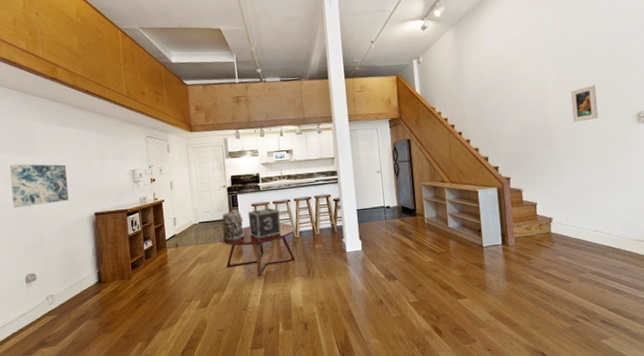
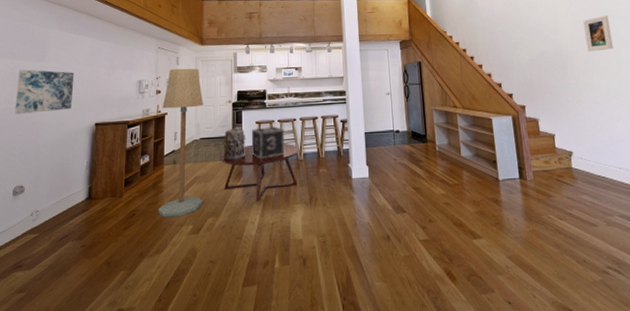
floor lamp: none [158,155,208,295] -> present [158,68,204,218]

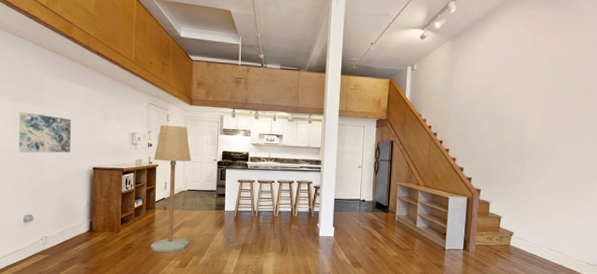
coffee table: present [218,143,300,201] -> none [203,199,276,247]
decorative urn: present [223,126,246,161] -> none [208,182,229,212]
decorative cube: present [251,127,284,159] -> none [233,186,263,213]
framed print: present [582,15,613,52] -> none [548,114,575,147]

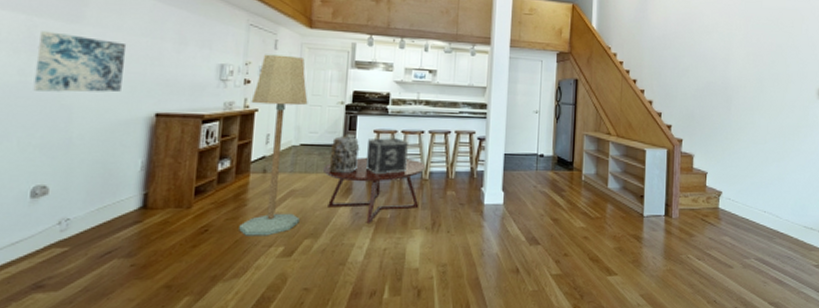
coffee table: none [203,199,276,247] -> present [322,157,426,223]
decorative urn: none [208,182,229,212] -> present [329,133,360,174]
decorative cube: none [233,186,263,213] -> present [365,138,408,175]

